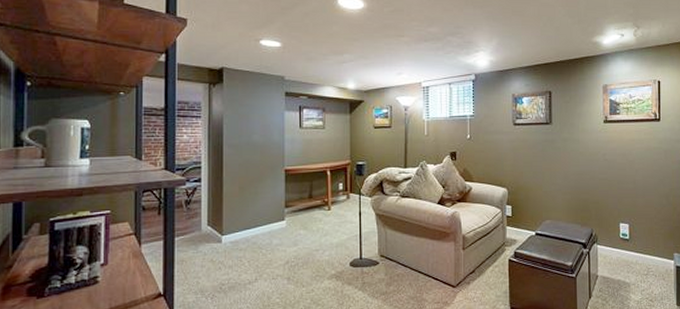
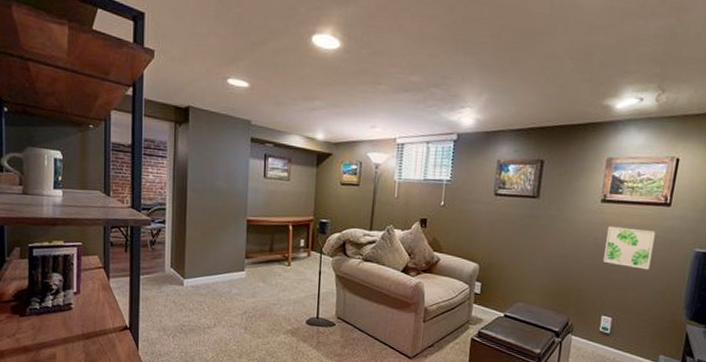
wall art: none [613,142,653,178] -> present [603,226,656,270]

